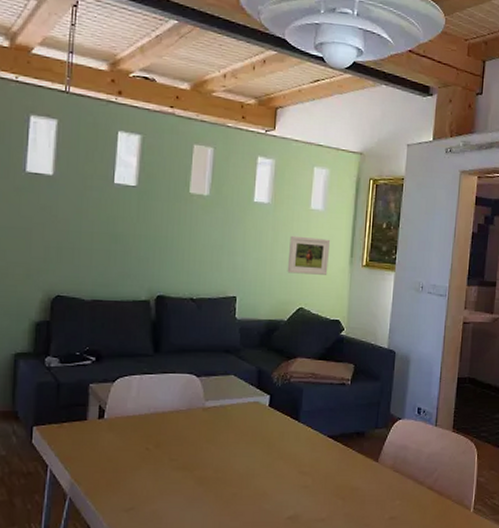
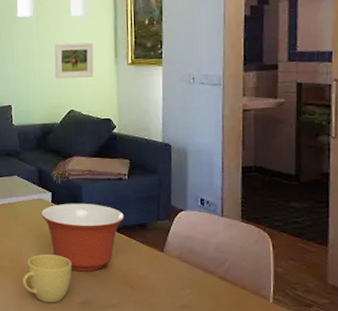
cup: none [226,463,284,519] -> present [22,254,72,303]
mixing bowl: none [255,407,344,483] -> present [40,203,125,272]

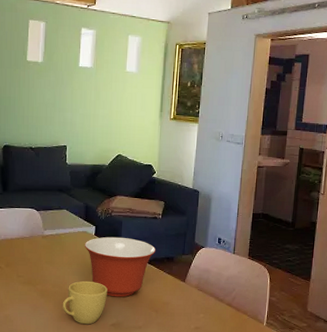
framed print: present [54,42,94,79] -> none [107,94,144,127]

